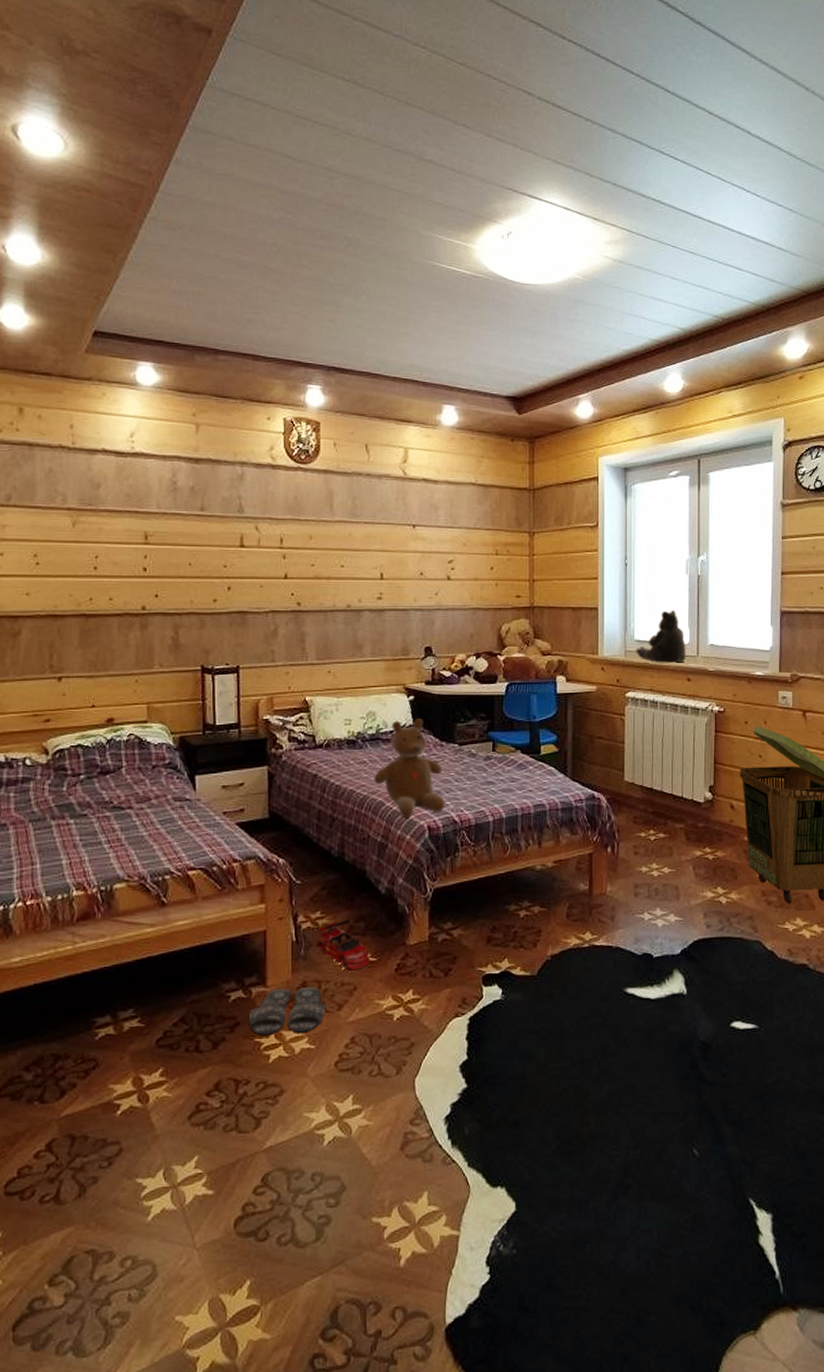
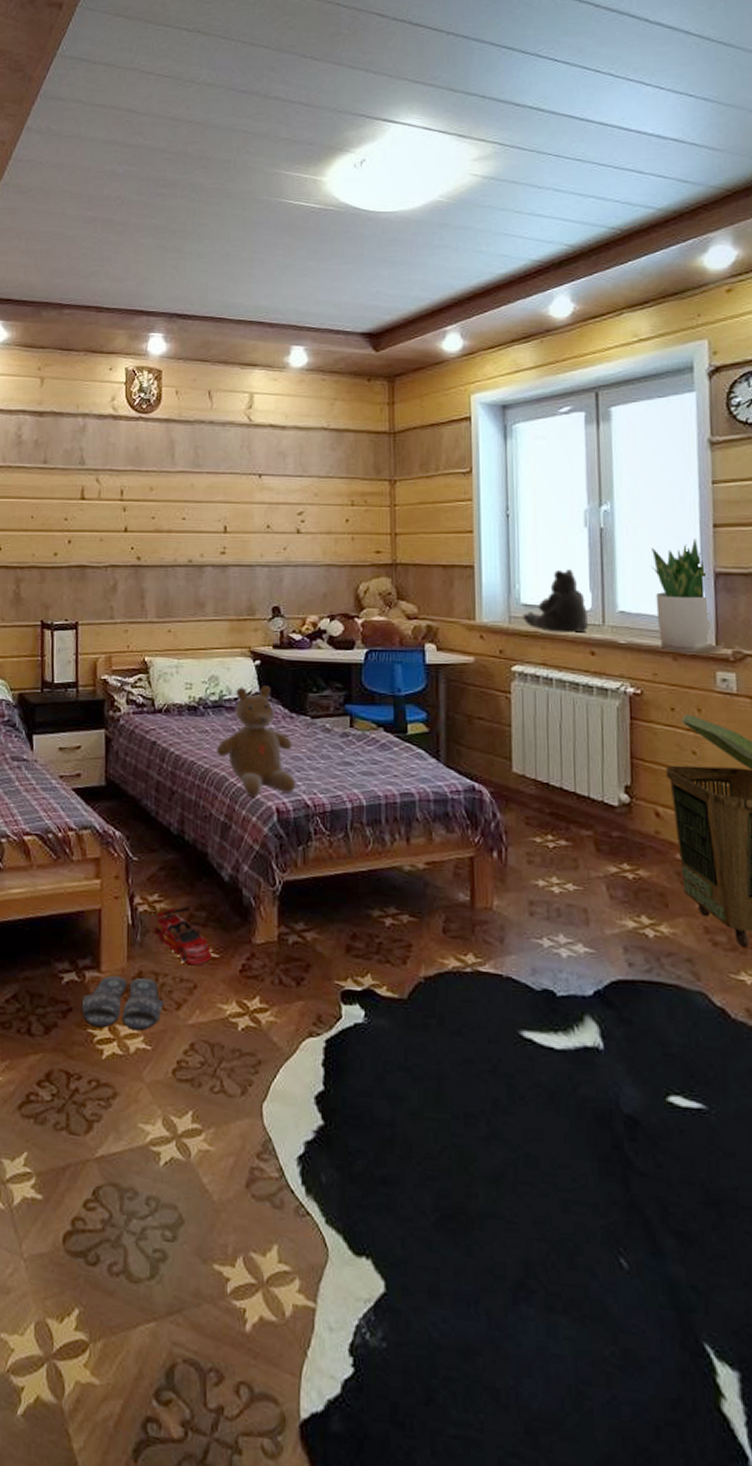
planter: none [735,583,785,677] -> present [651,538,724,653]

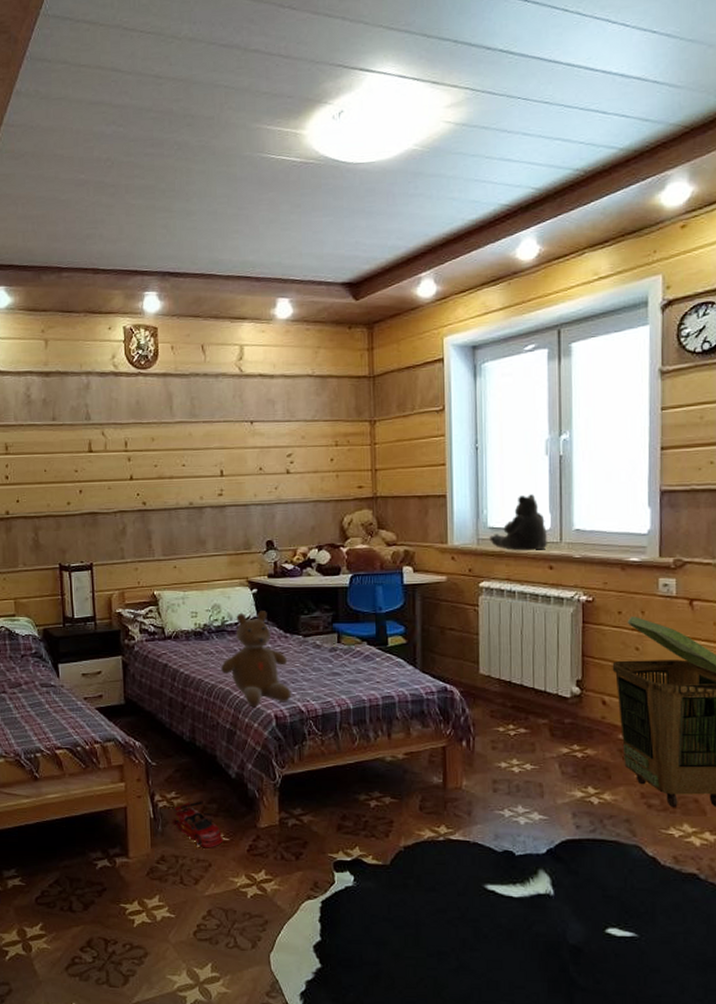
slippers: present [82,976,164,1030] -> none [115,860,184,902]
planter: present [651,538,724,653] -> none [604,460,666,563]

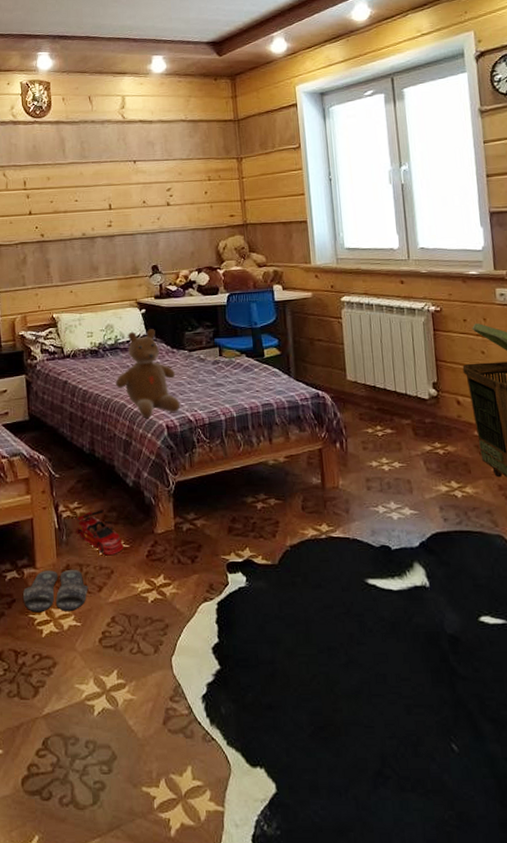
slippers: none [115,860,184,902] -> present [23,569,89,613]
plush toy: present [488,494,548,551] -> none [346,218,398,269]

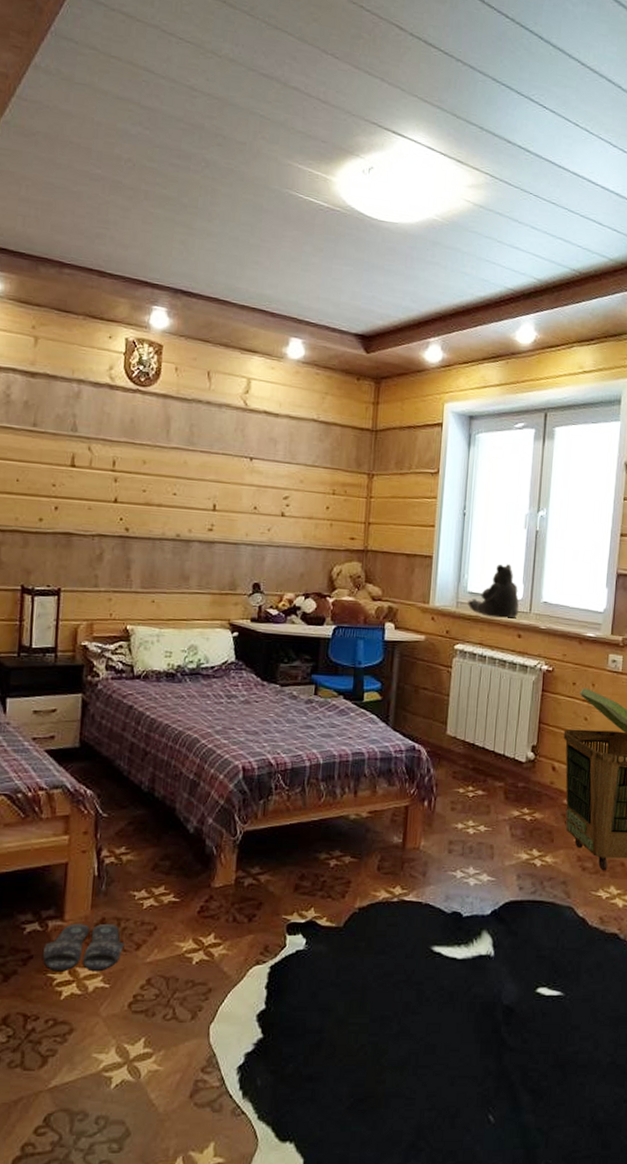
toy car: present [76,509,124,556] -> none [118,857,173,910]
stuffed bear: present [116,329,181,418] -> none [191,656,262,757]
plush toy: none [346,218,398,269] -> present [466,564,519,618]

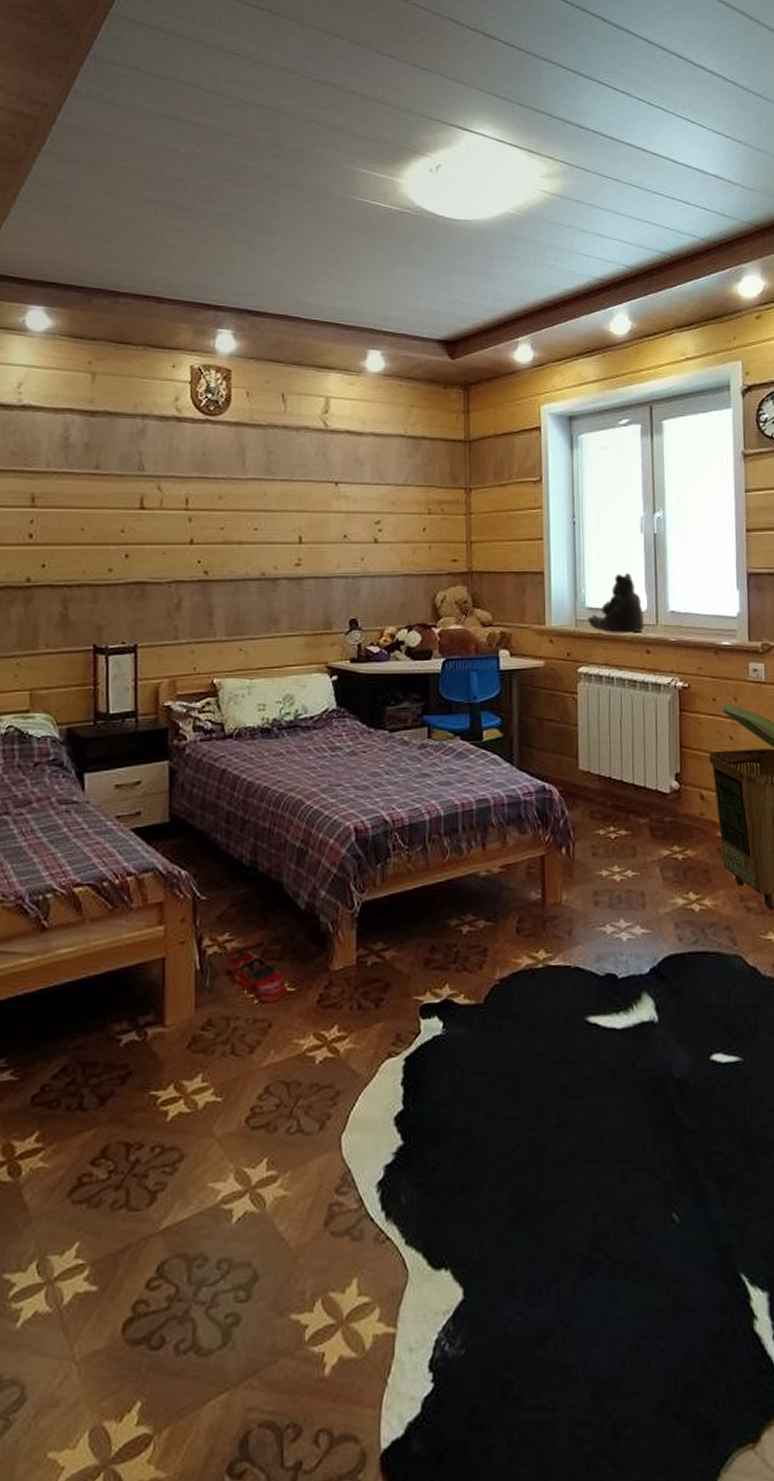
slippers: present [43,923,125,972] -> none [144,1024,236,1088]
toy car: none [118,857,173,910] -> present [224,942,288,1004]

